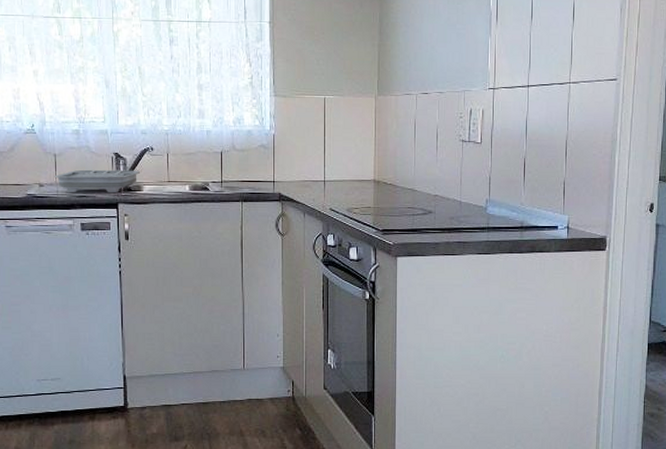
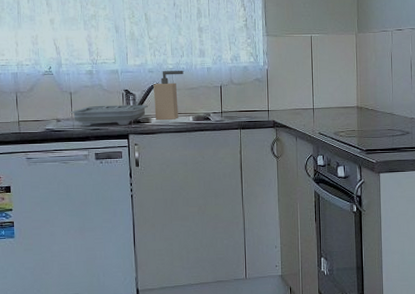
soap dispenser: none [147,133,180,189] -> present [154,71,184,121]

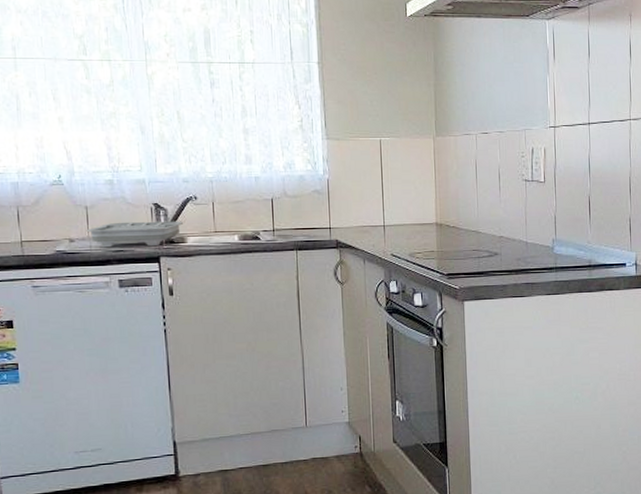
soap dispenser: present [154,71,184,121] -> none [189,181,226,241]

